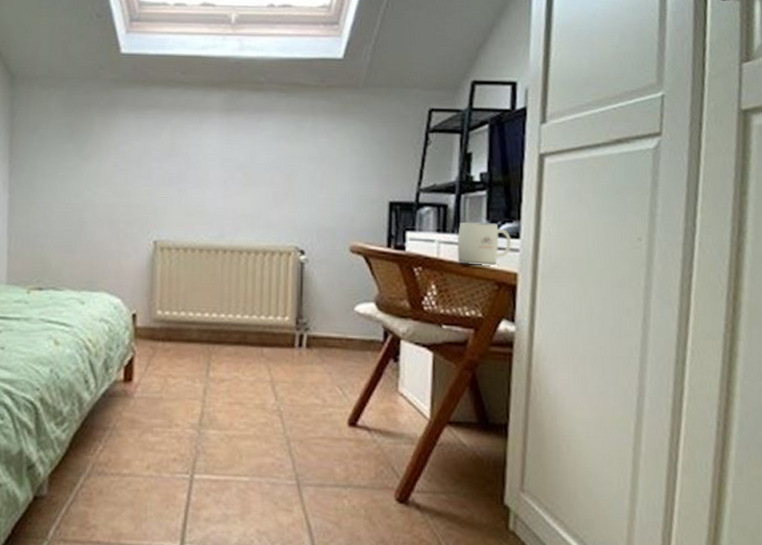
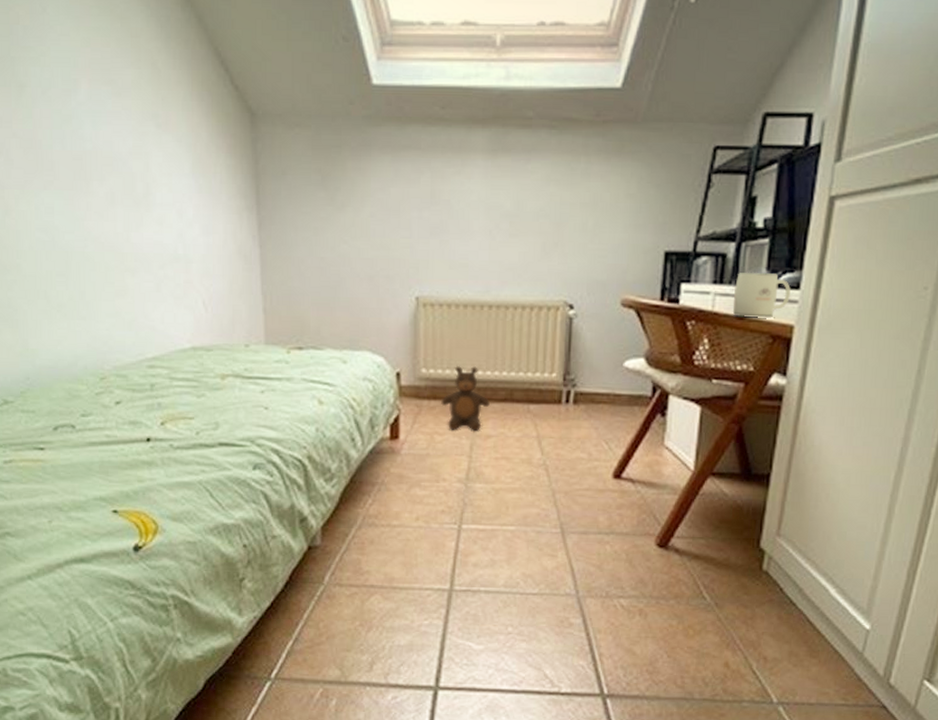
teddy bear: none [175,307,224,375] -> present [441,365,490,432]

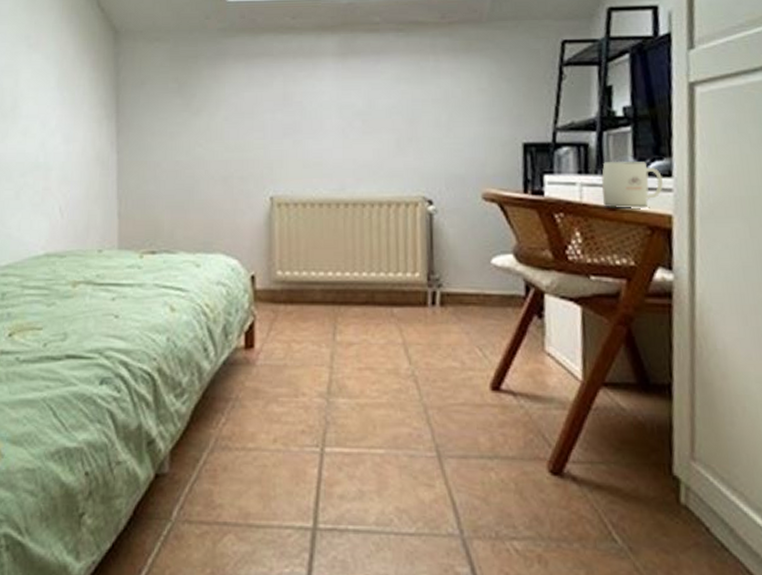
teddy bear: present [441,365,490,432] -> none [298,266,350,339]

